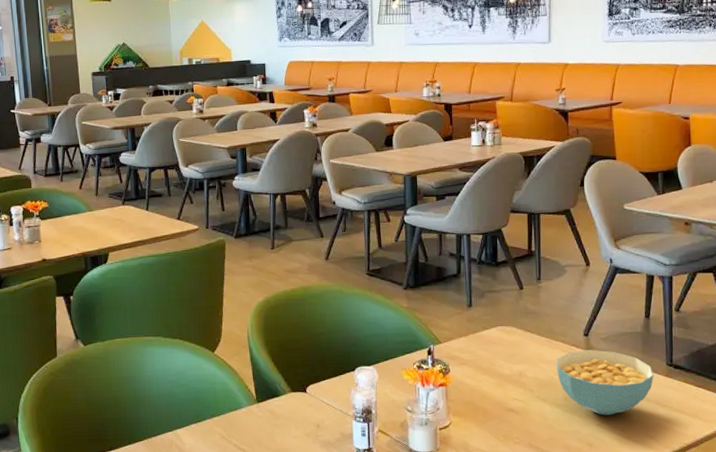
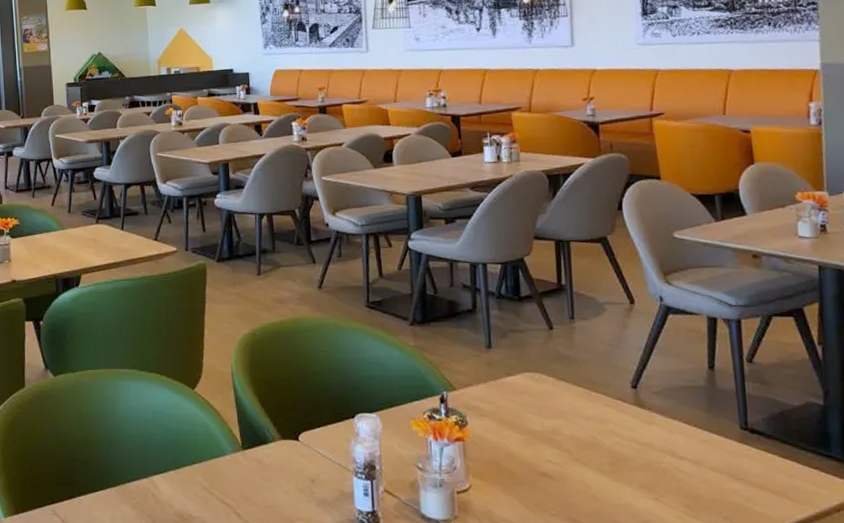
cereal bowl: present [556,350,654,415] -> none [598,405,725,487]

